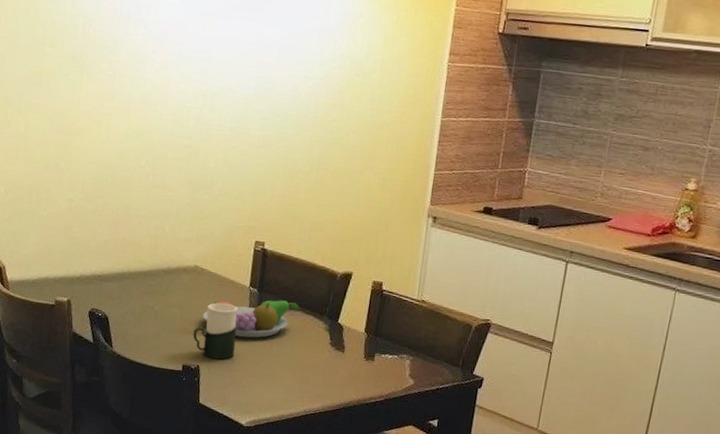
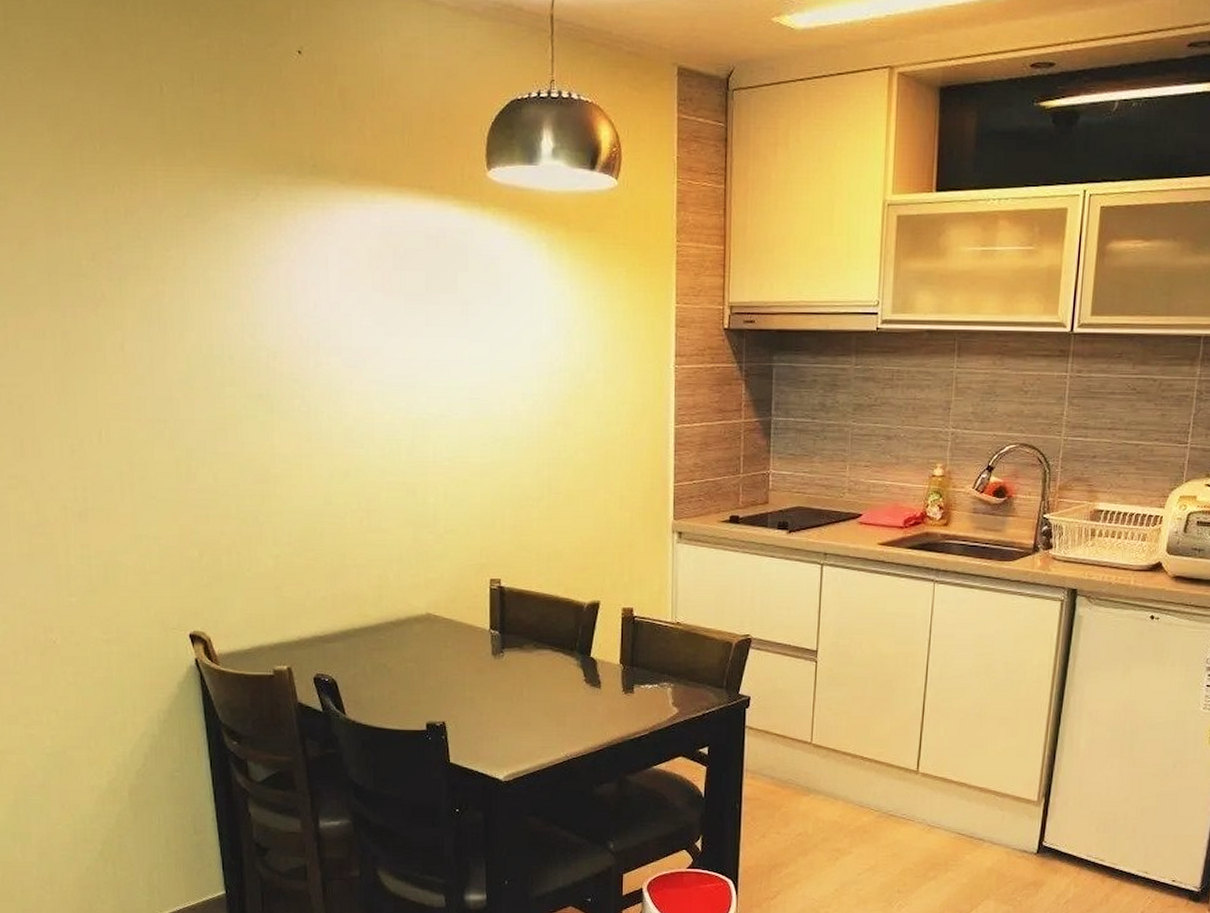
cup: present [193,302,238,360] -> none [434,650,482,712]
fruit bowl: present [203,300,299,338] -> none [443,640,547,686]

